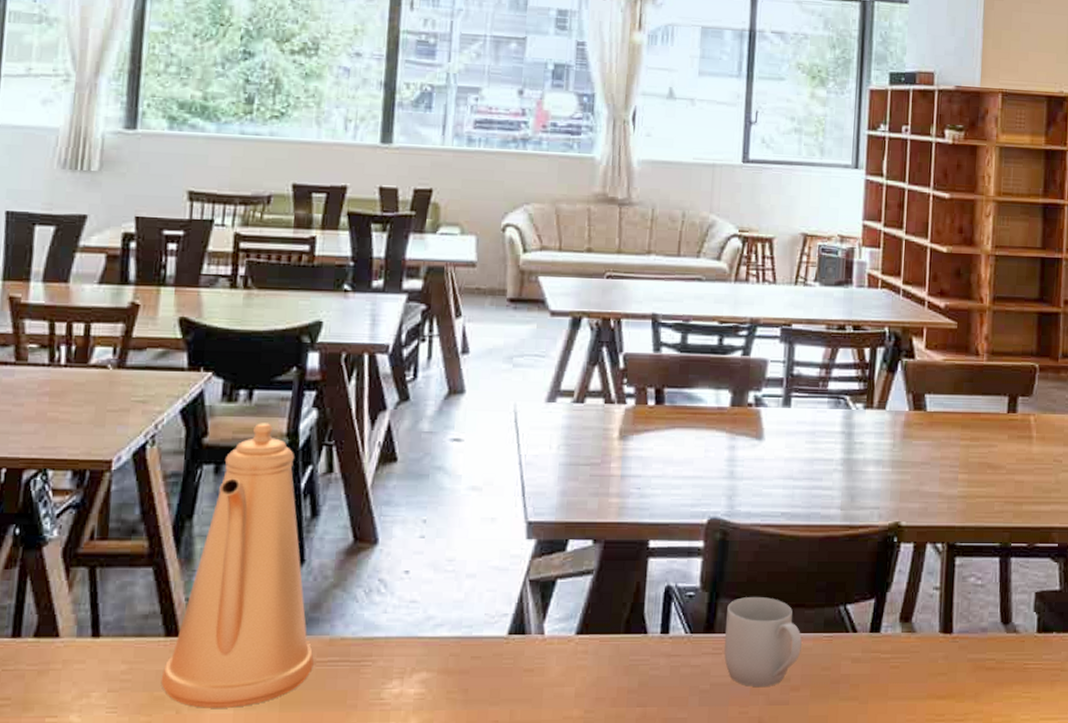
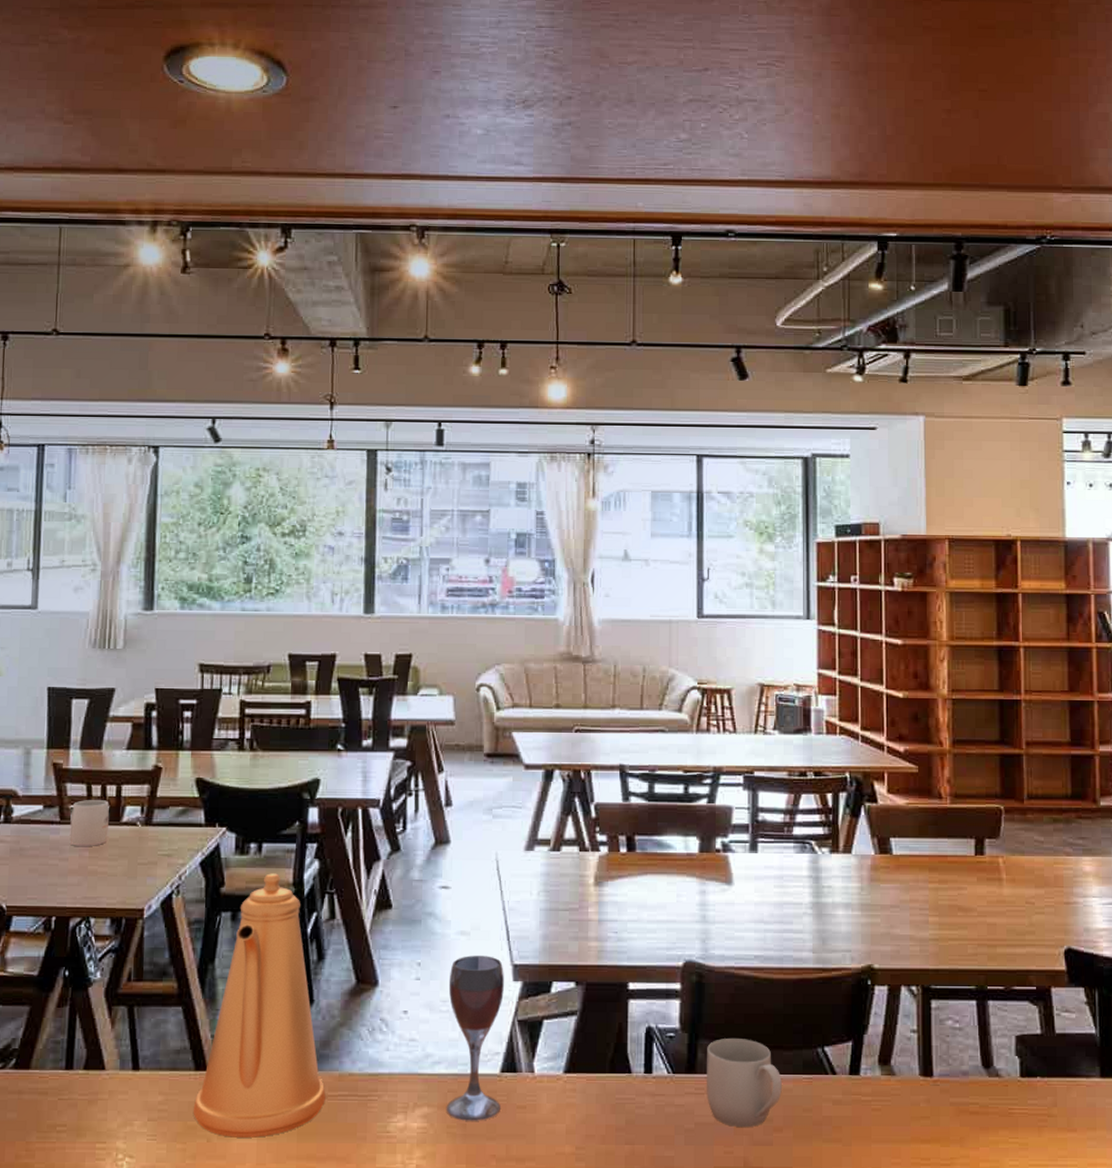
mug: none [26,339,76,391] -> present [69,800,110,846]
cup: none [446,512,517,686] -> present [446,955,504,1121]

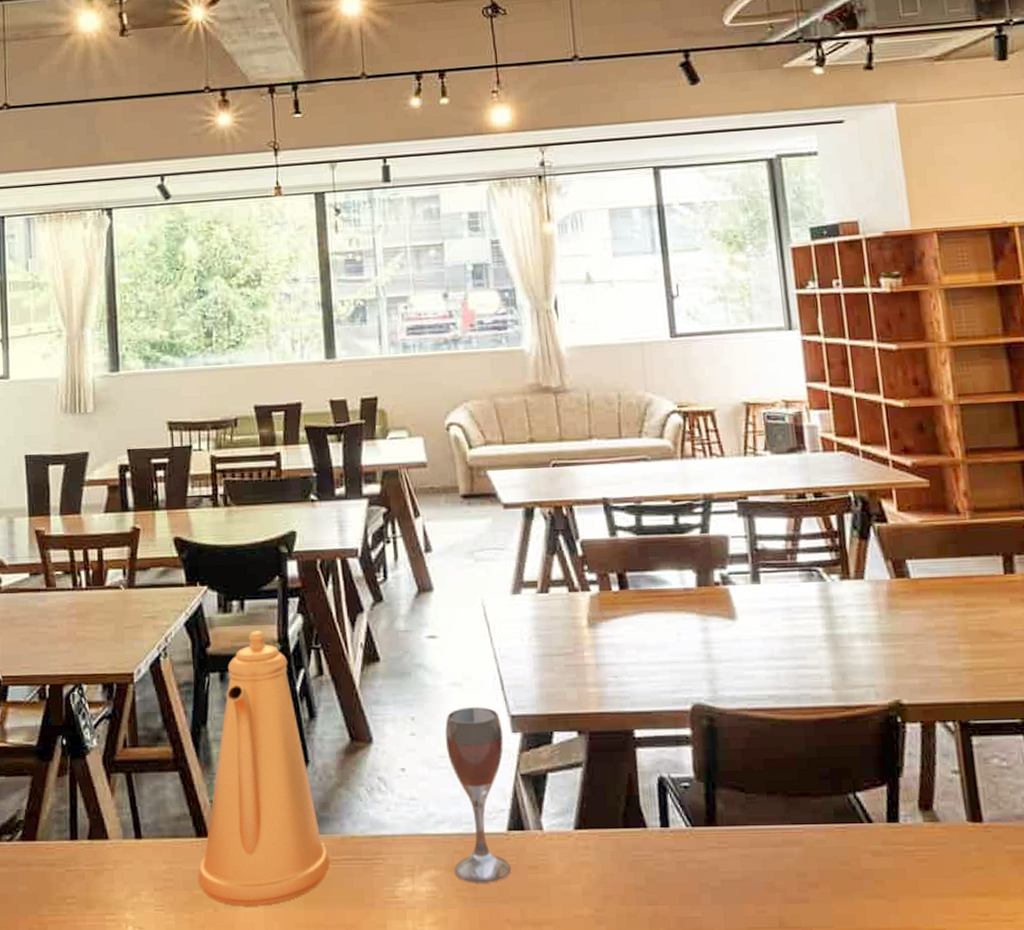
mug: present [69,800,110,846] -> none [56,565,94,613]
mug: present [706,1037,782,1127] -> none [726,785,814,883]

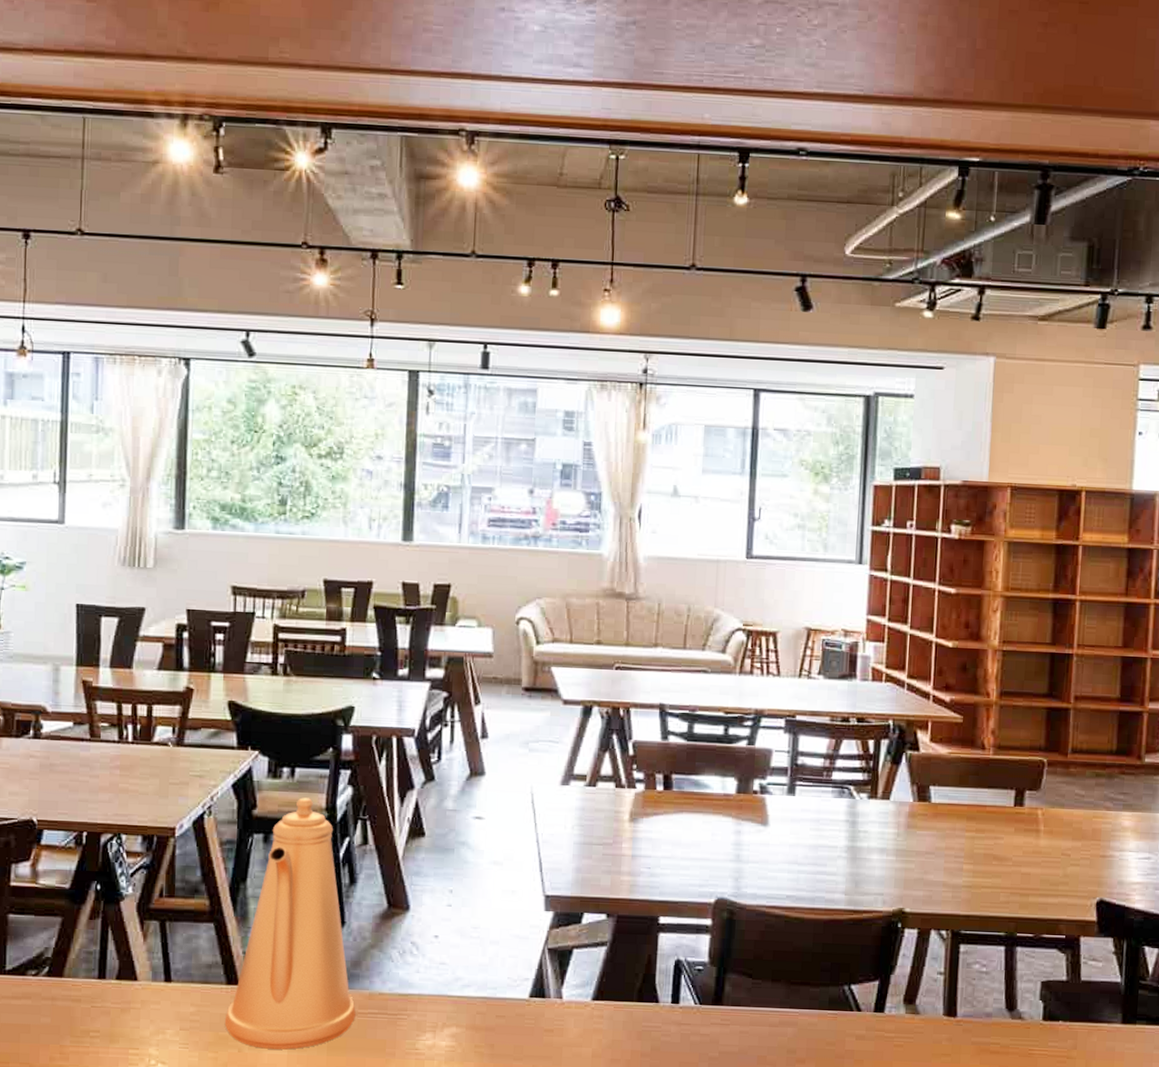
cup: present [445,707,511,884] -> none [474,885,536,1042]

